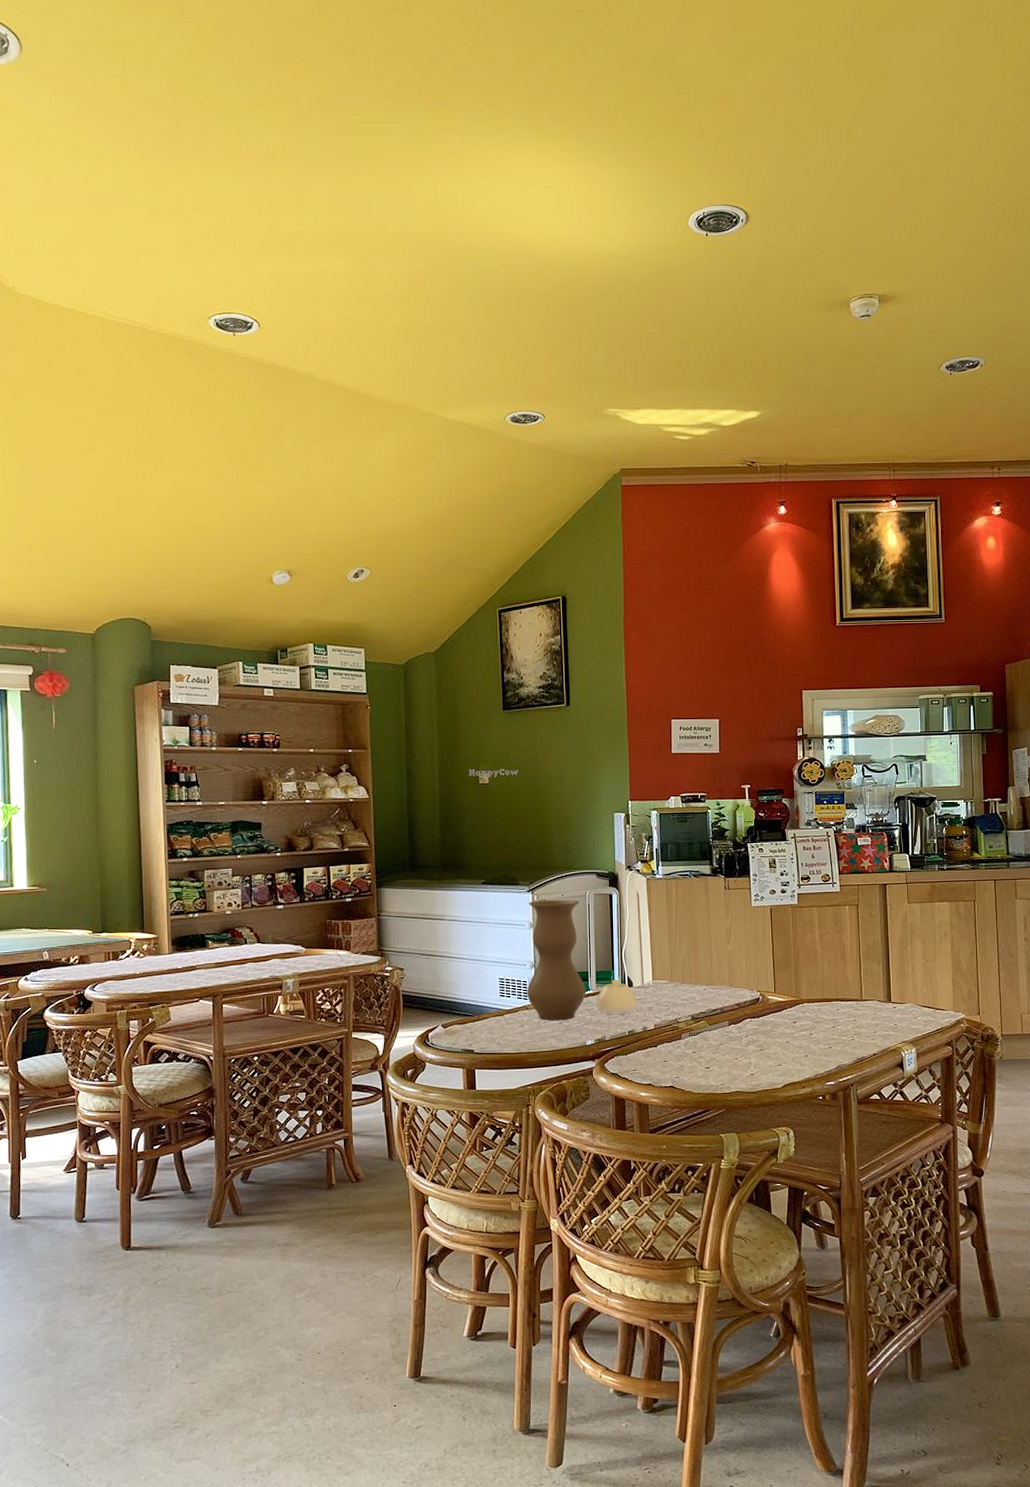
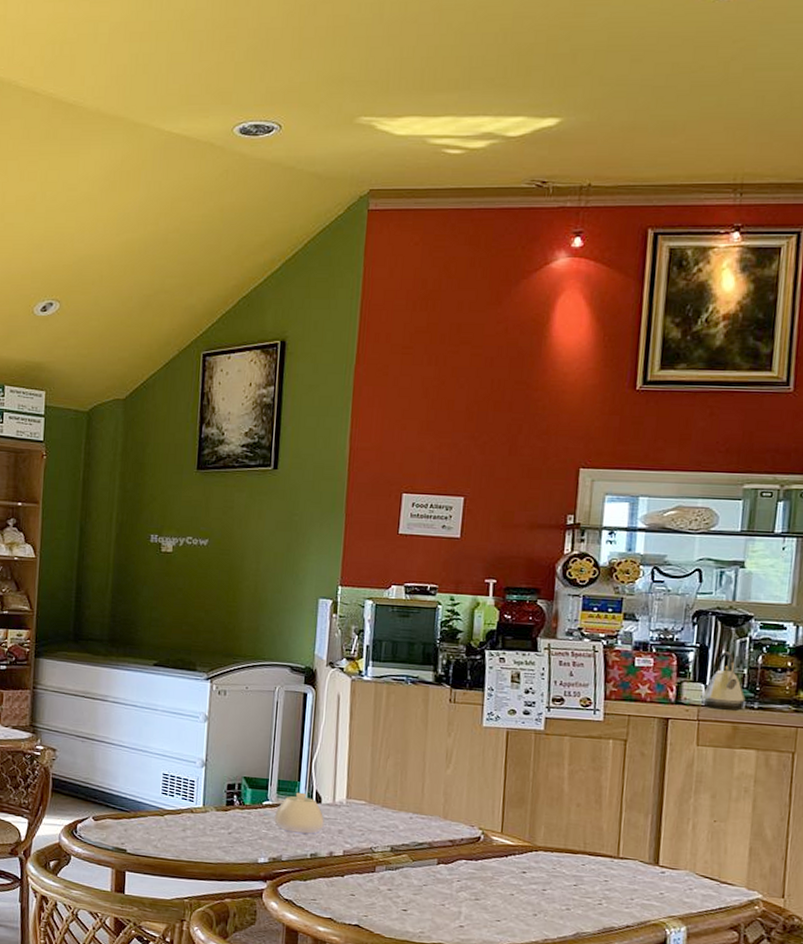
vase: present [527,899,586,1021] -> none [193,691,266,831]
kettle: none [908,827,938,873] -> present [702,651,746,711]

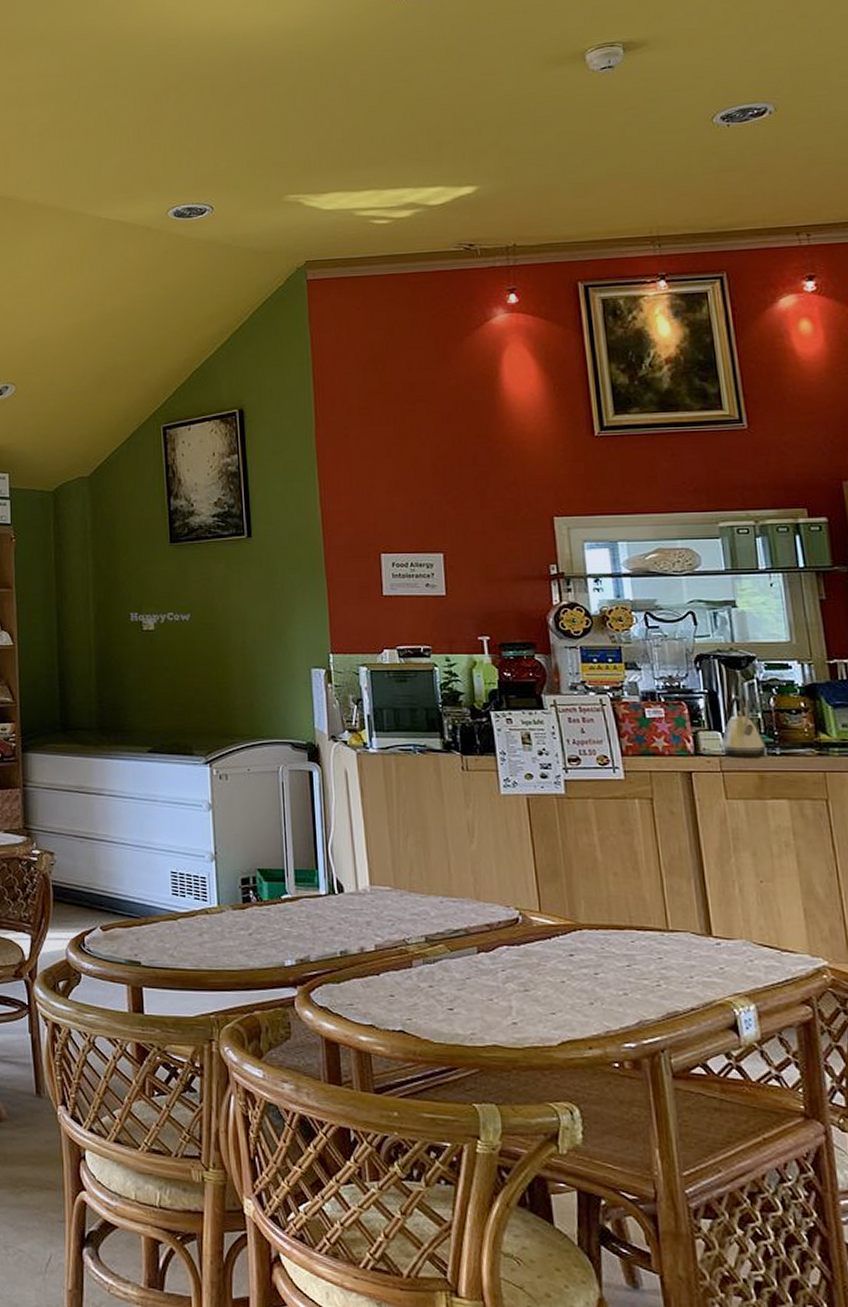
sugar bowl: present [274,792,324,834] -> none [296,881,350,929]

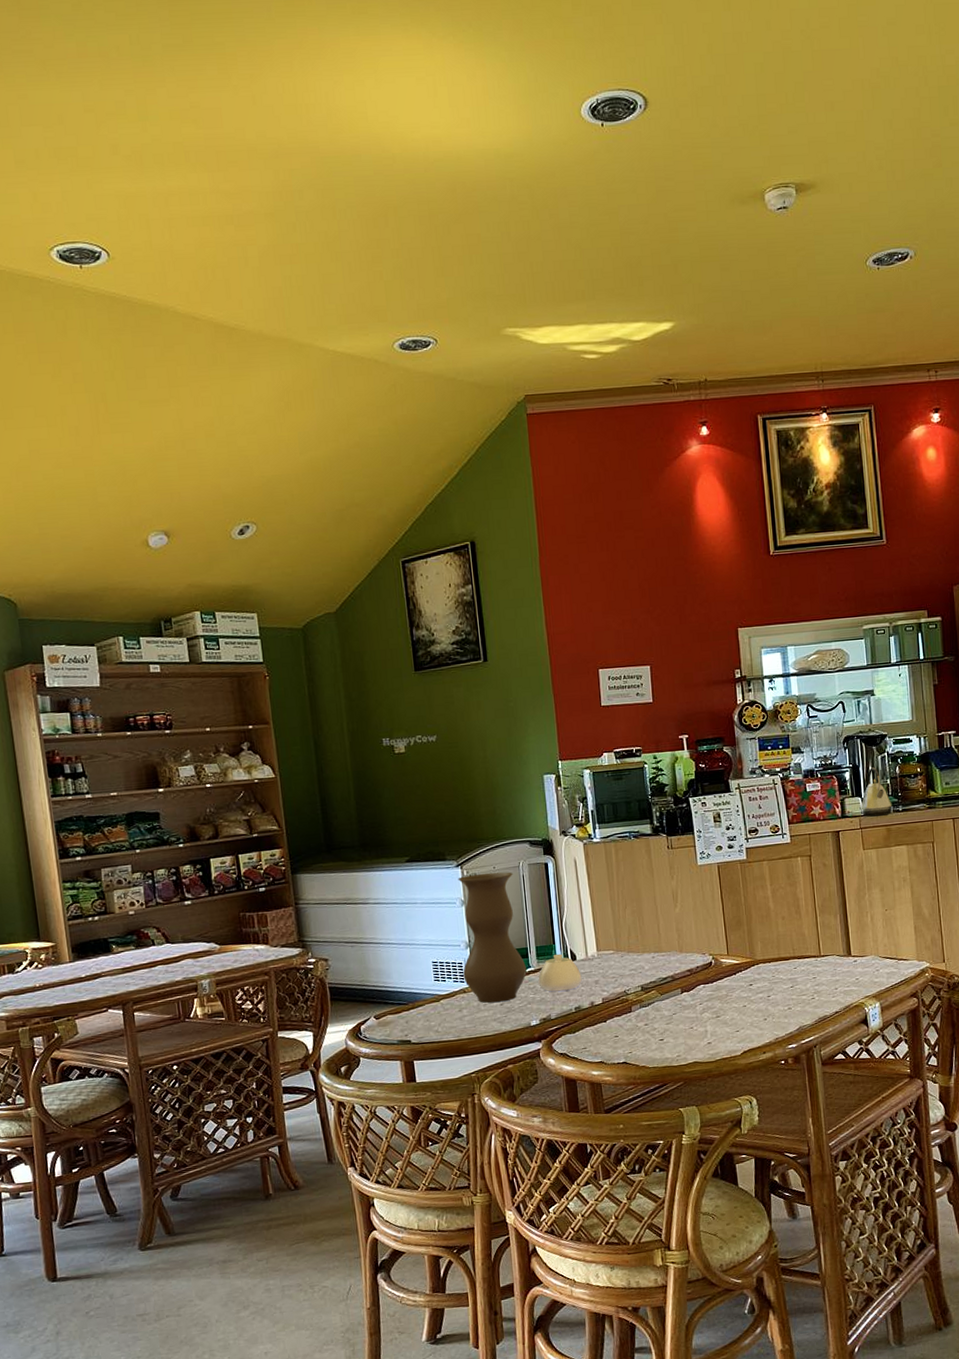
vase: none [206,775,282,932] -> present [458,872,527,1003]
sugar bowl: none [296,881,350,929] -> present [538,953,582,992]

